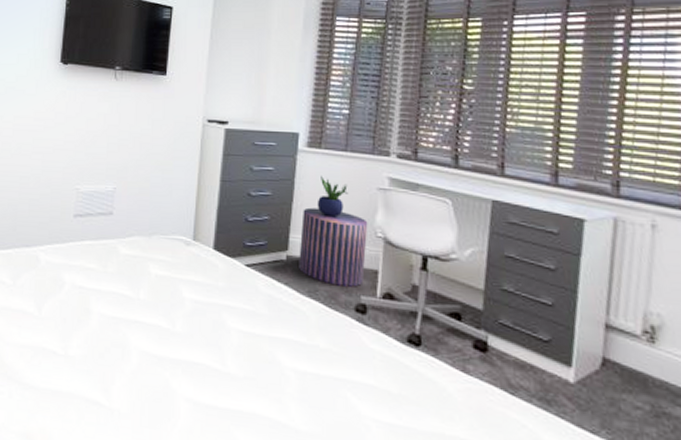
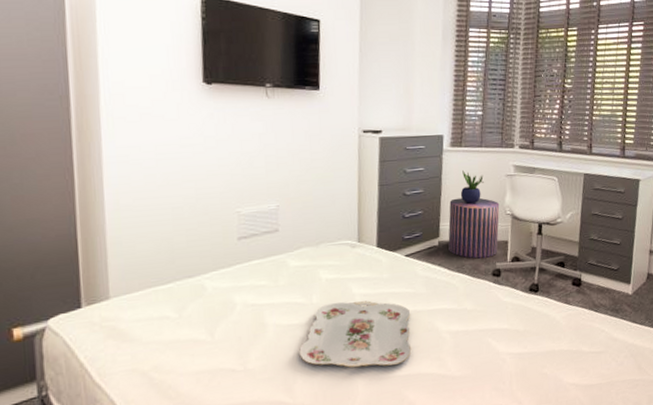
serving tray: none [121,303,248,395] -> present [299,301,412,368]

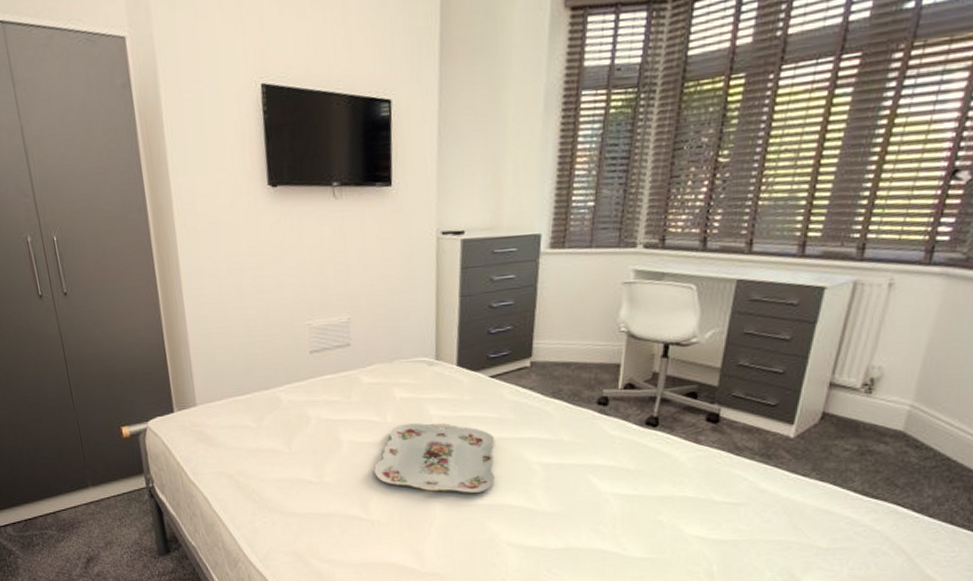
stool: present [448,198,500,259] -> none [542,311,612,384]
potted plant: present [460,171,484,204] -> none [560,278,592,318]

